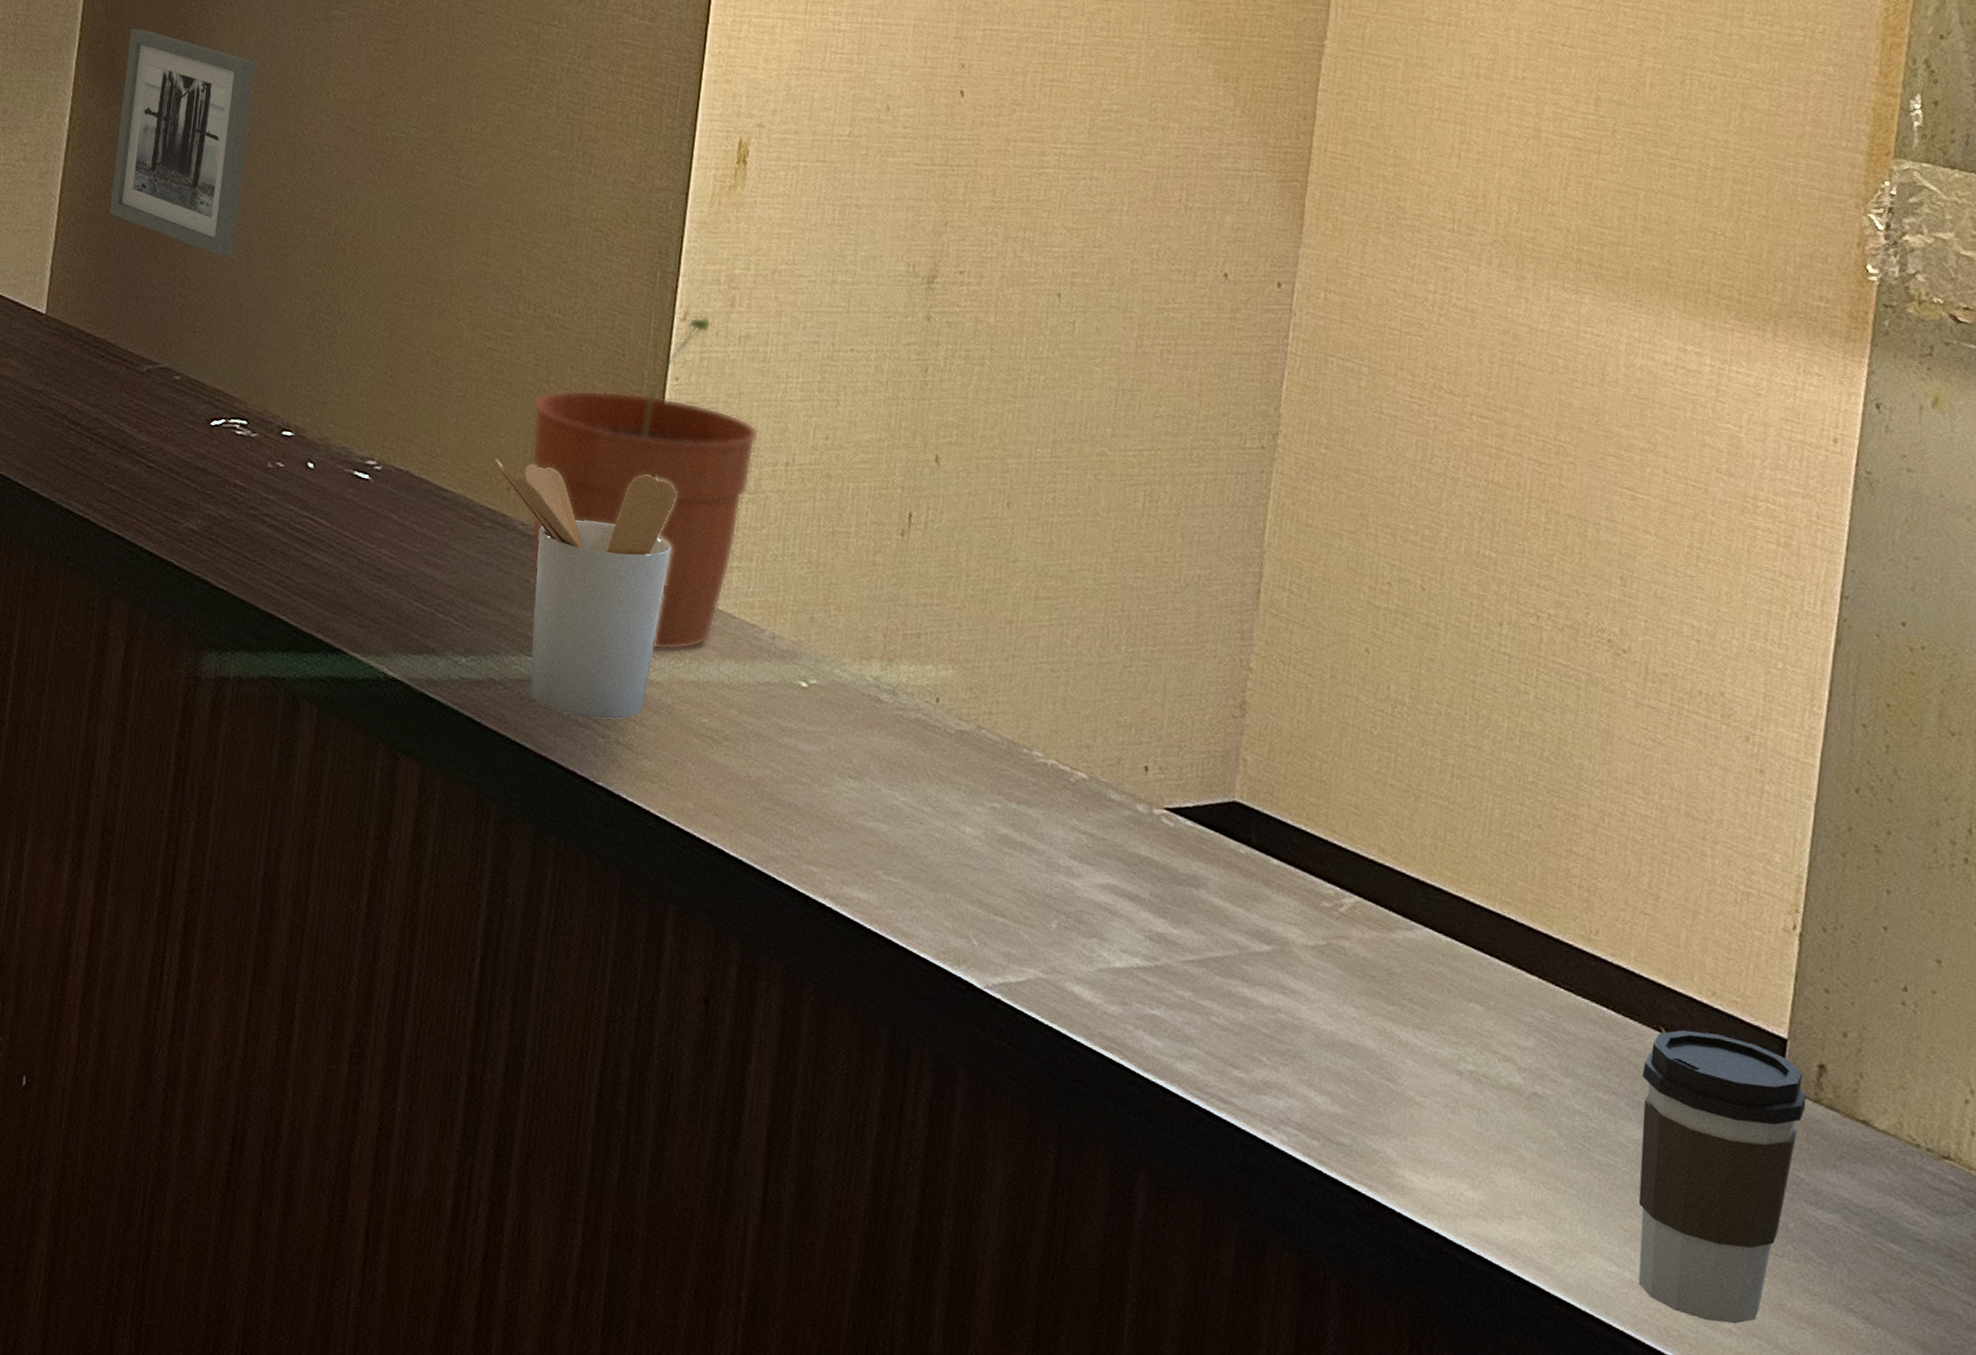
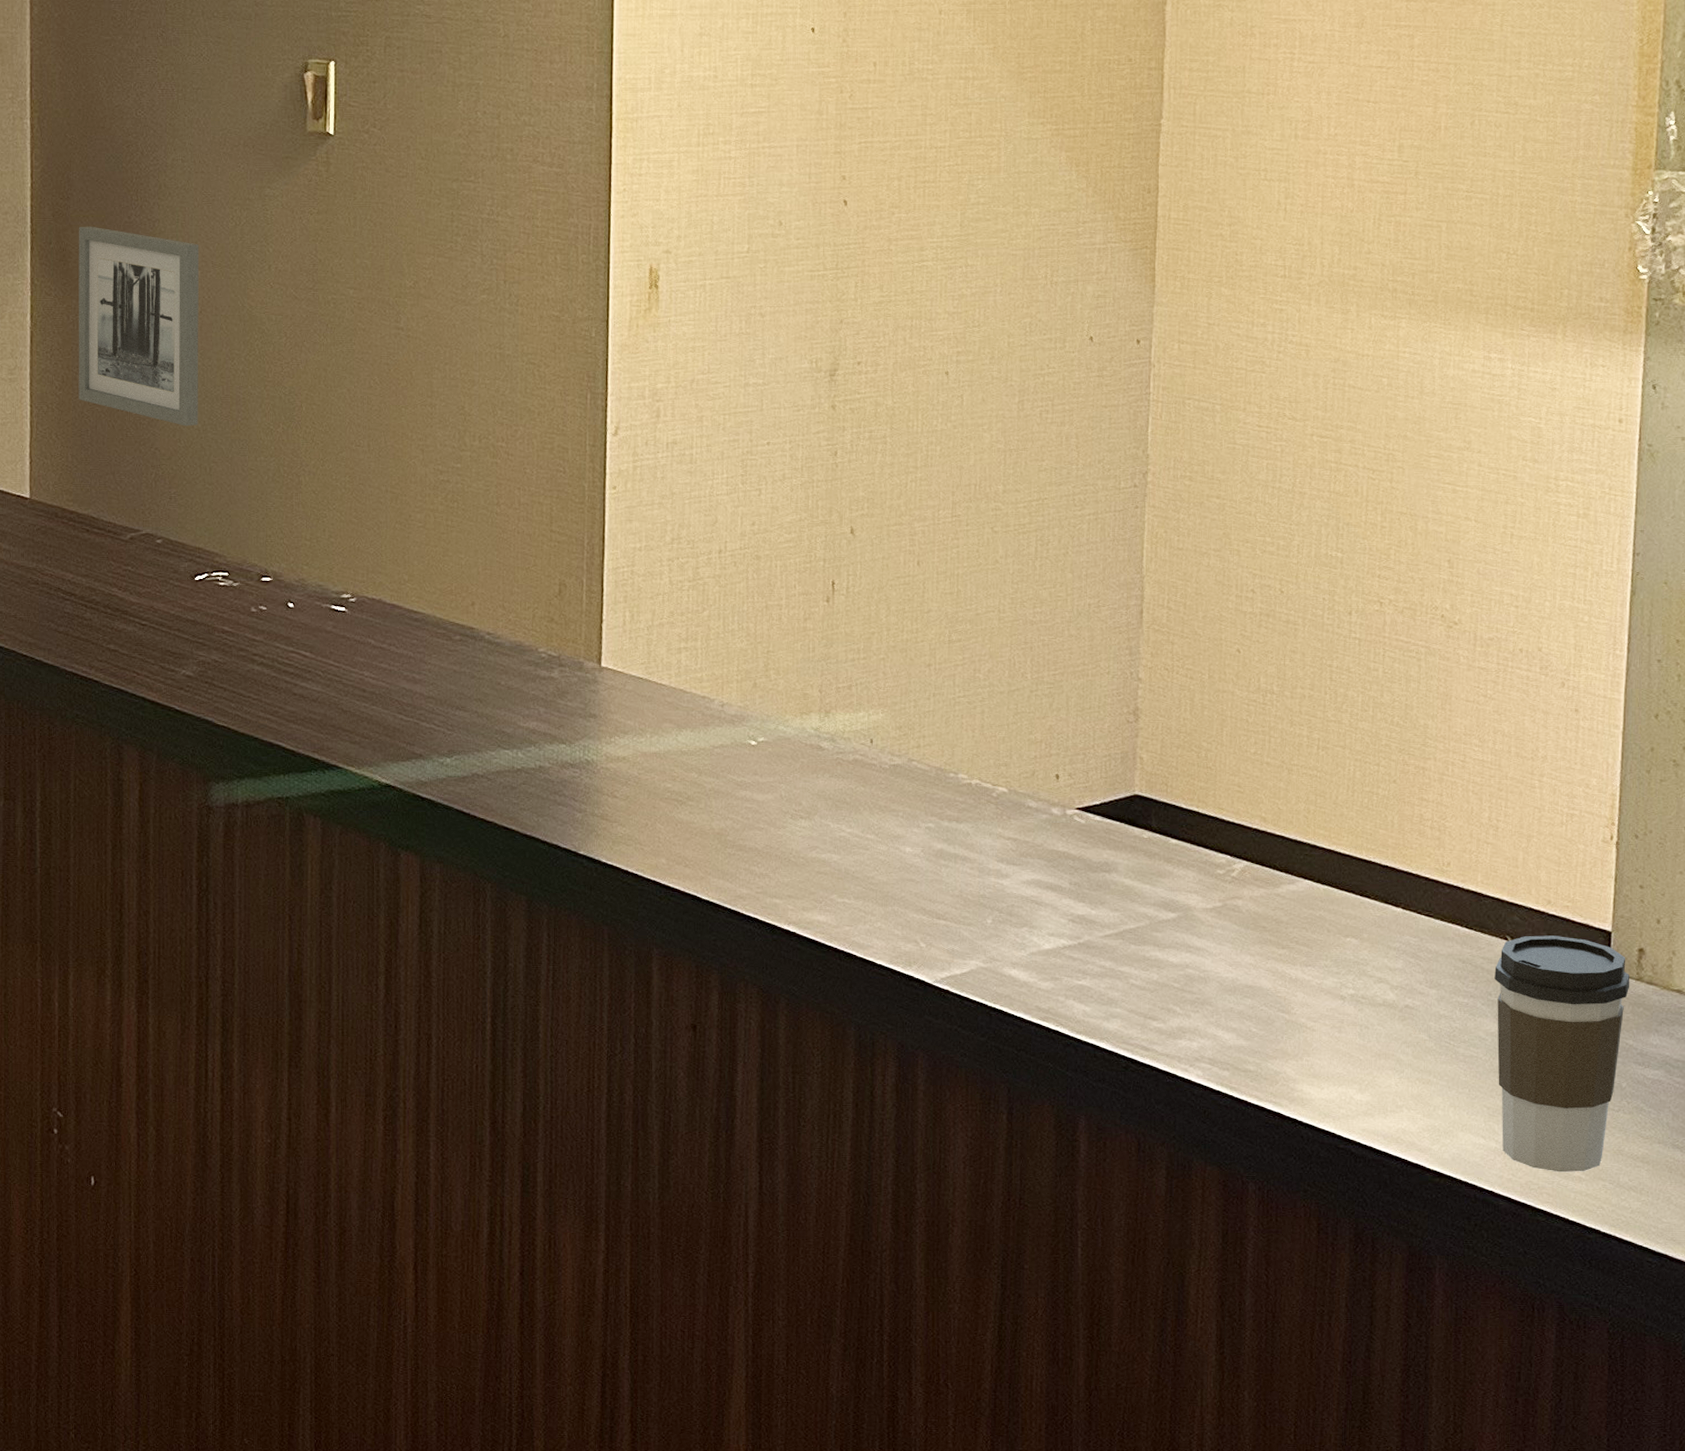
utensil holder: present [494,459,676,719] -> none [458,576,624,796]
plant pot: present [531,316,760,651] -> none [487,428,693,730]

